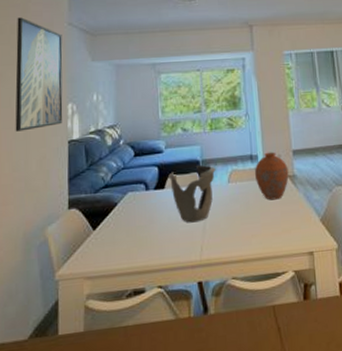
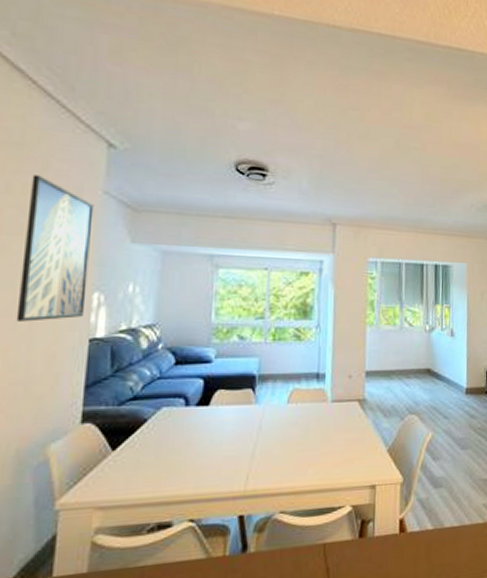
decorative bowl: present [167,165,216,223] -> none [214,381,275,447]
vase: present [254,152,289,200] -> none [319,371,359,426]

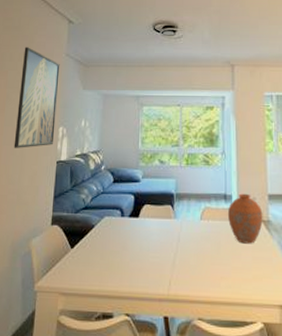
vase: none [319,371,359,426] -> present [227,193,263,244]

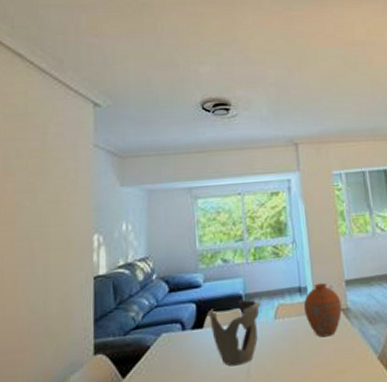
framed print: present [13,47,60,148] -> none [33,139,88,268]
decorative bowl: none [142,199,189,255] -> present [206,299,261,366]

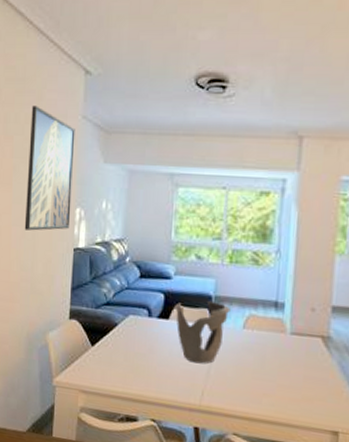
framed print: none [33,139,88,268] -> present [24,105,75,231]
vase: present [303,282,342,338] -> none [277,302,323,361]

